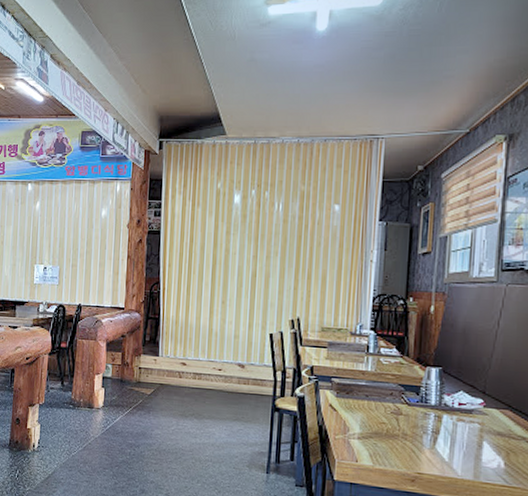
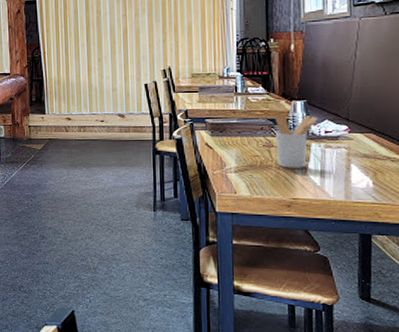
utensil holder: none [405,380,453,441] -> present [275,114,318,168]

